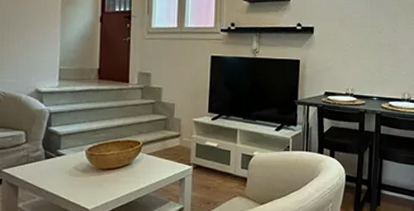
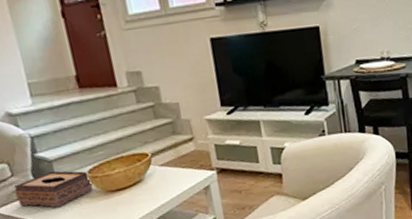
tissue box: none [24,144,90,176] -> present [14,170,94,208]

